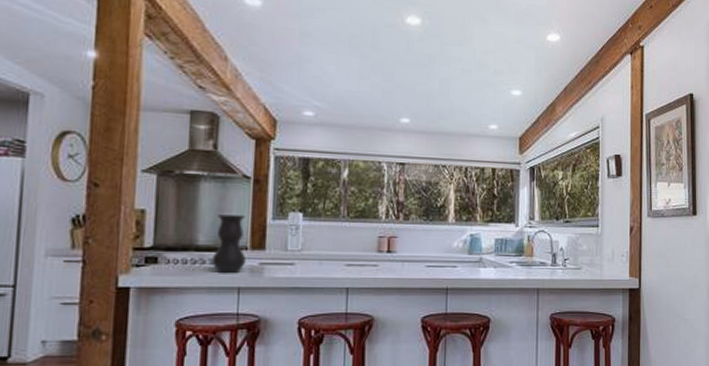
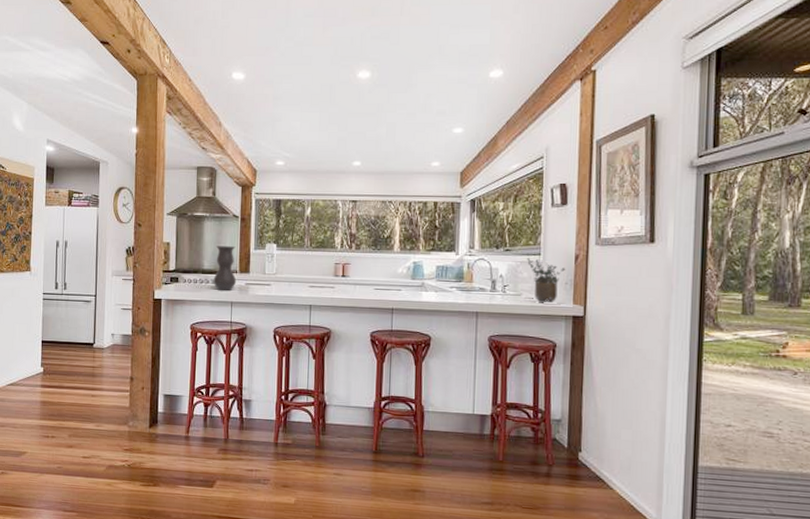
potted plant: none [585,224,622,277] -> present [526,253,566,303]

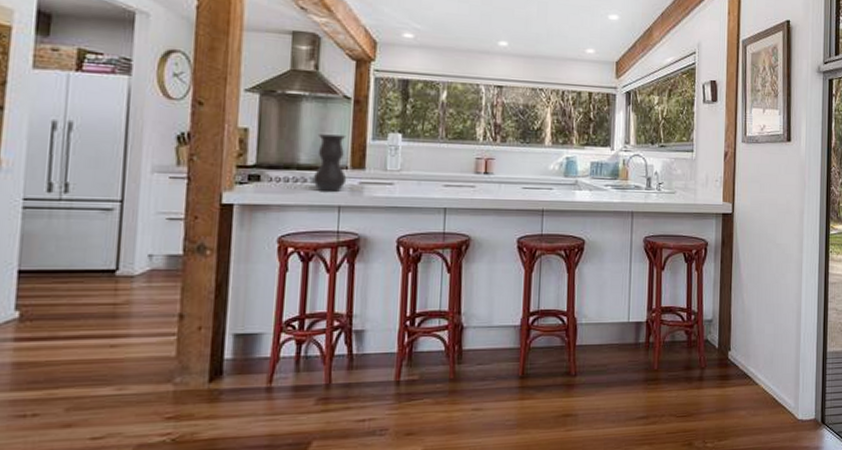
potted plant: present [526,253,566,303] -> none [680,149,716,201]

